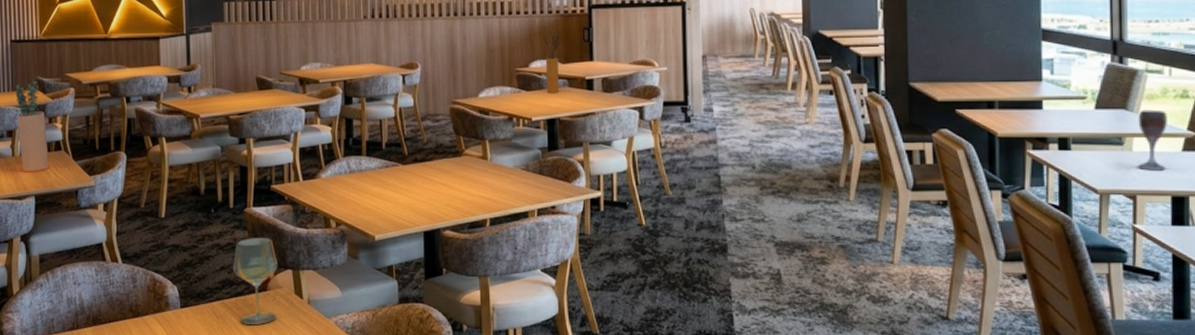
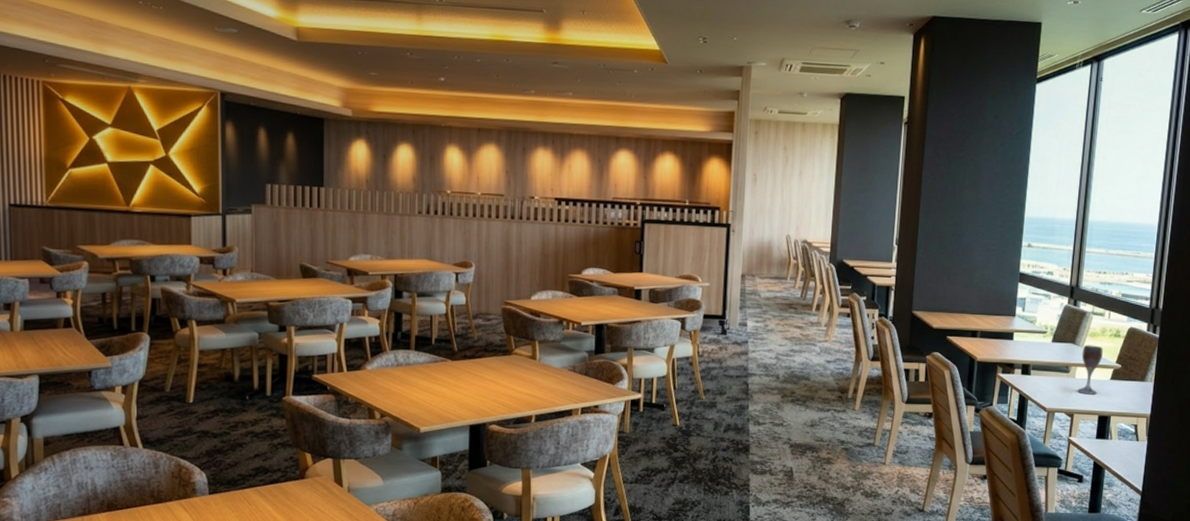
vase: present [15,75,50,173] -> none [15,245,57,350]
wine glass: present [233,237,279,325] -> none [269,425,318,512]
vase: present [543,27,565,94] -> none [596,238,618,301]

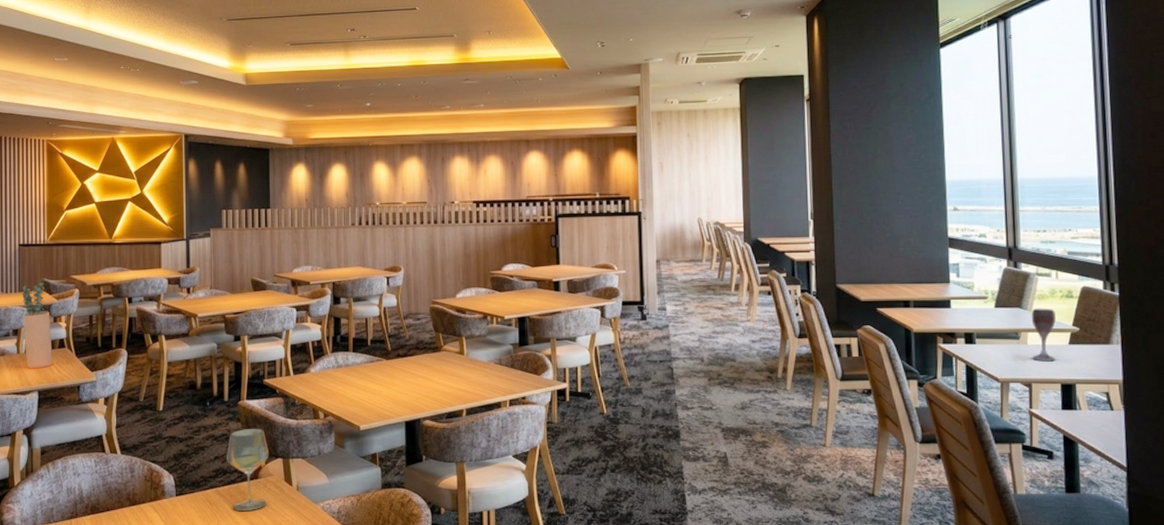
vase: none [15,245,57,350] -> present [22,277,53,369]
wine glass: none [269,425,318,512] -> present [227,428,270,512]

